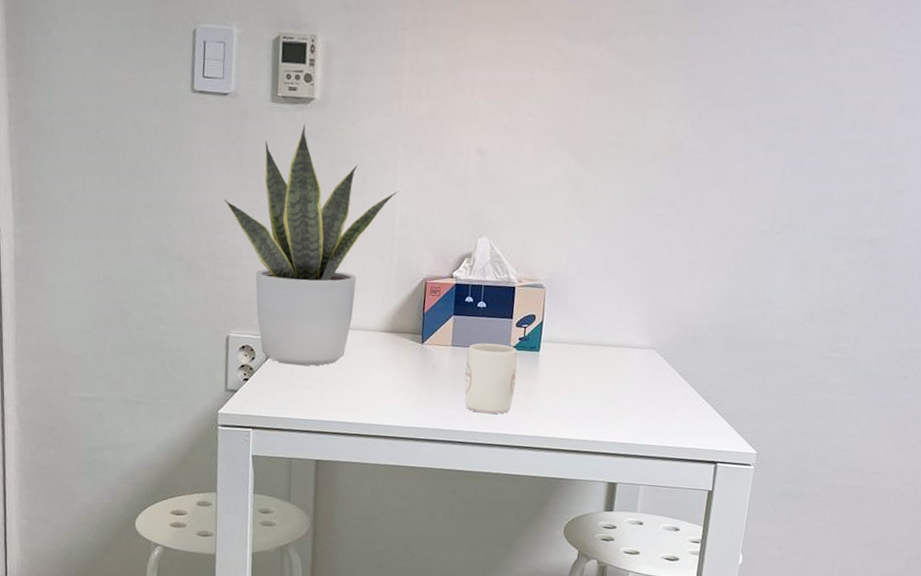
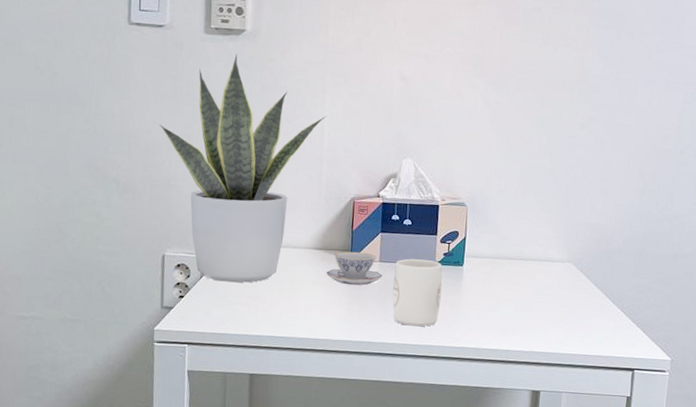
teacup: none [395,334,455,371] -> present [326,251,383,286]

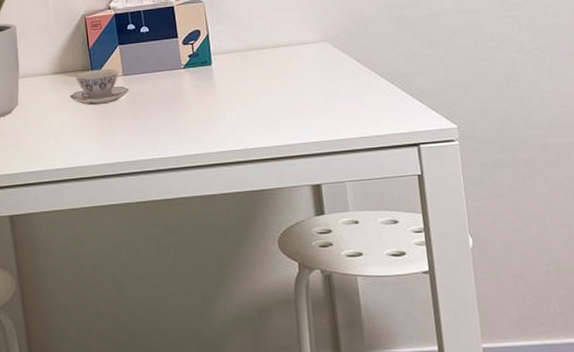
mug: present [392,258,443,327] -> none [140,65,196,138]

